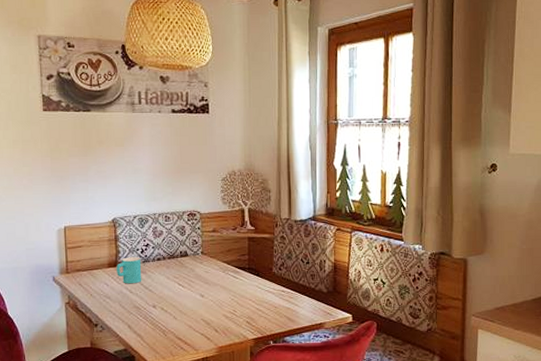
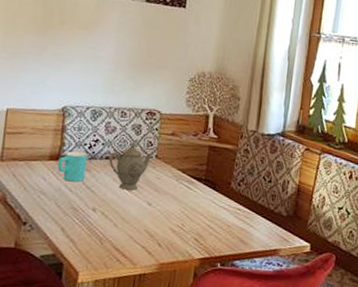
teapot: none [161,242,200,285] -> present [109,142,154,190]

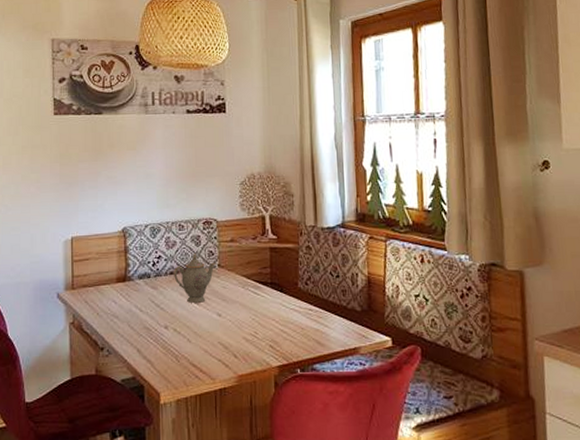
cup: present [57,151,88,182] -> none [125,270,153,302]

